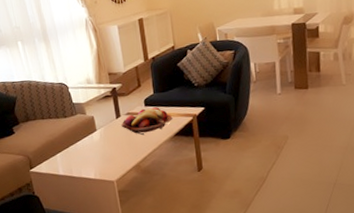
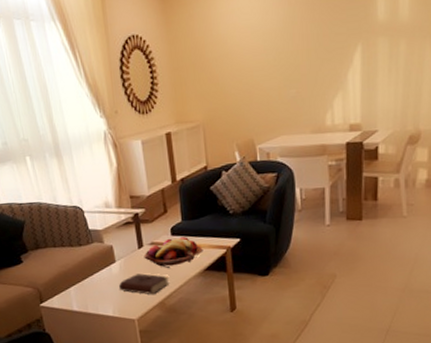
book: none [99,140,145,159] -> present [118,273,170,295]

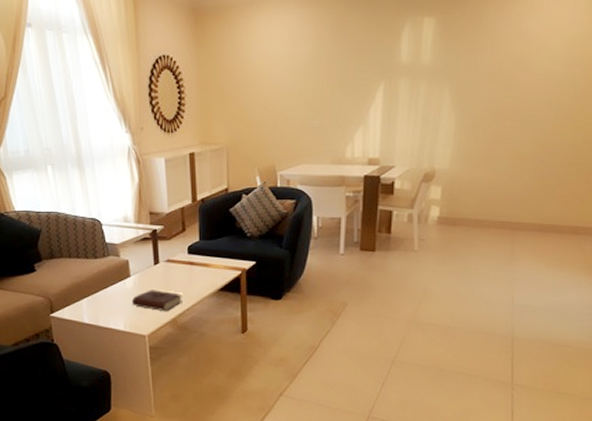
fruit basket: present [144,237,204,269] -> none [159,256,219,287]

